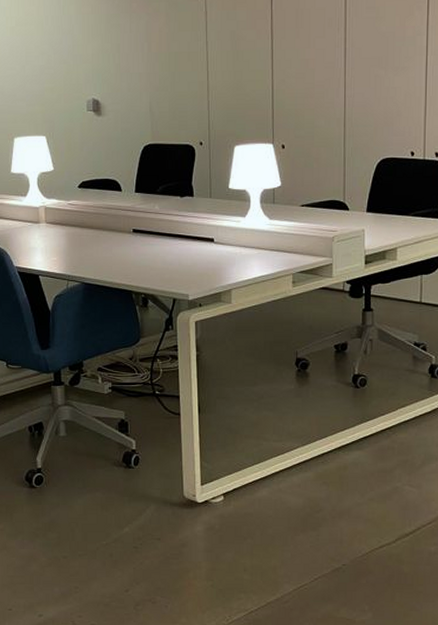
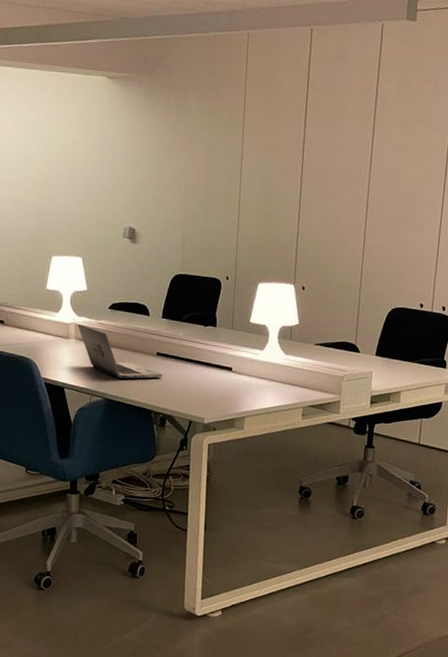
laptop: none [47,207,141,260] -> present [78,324,162,379]

